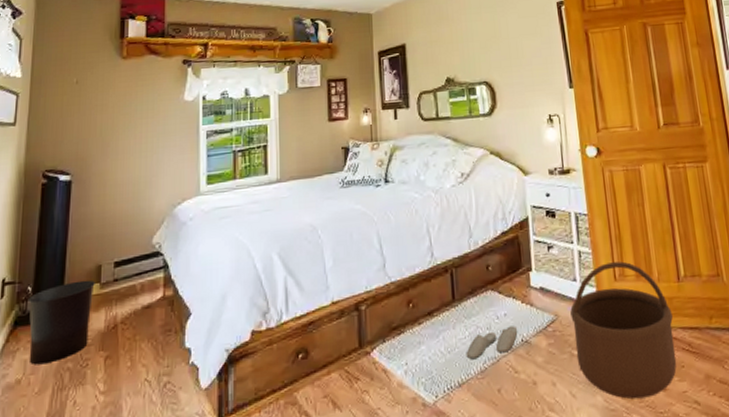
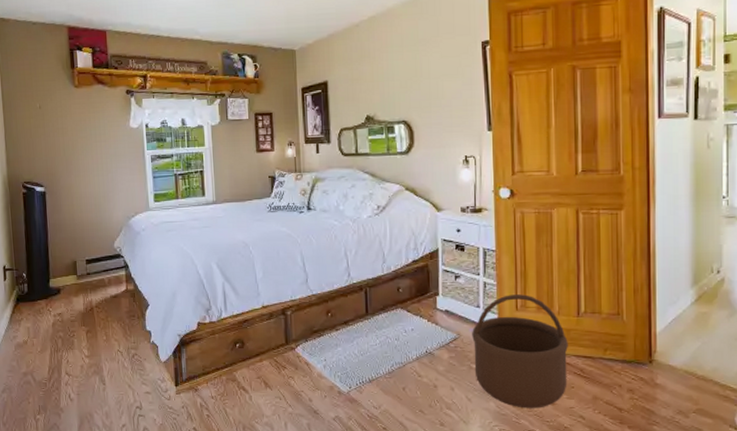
waste bin: present [27,279,95,365] -> none [24,272,73,332]
slippers: present [466,326,518,359] -> none [376,339,423,362]

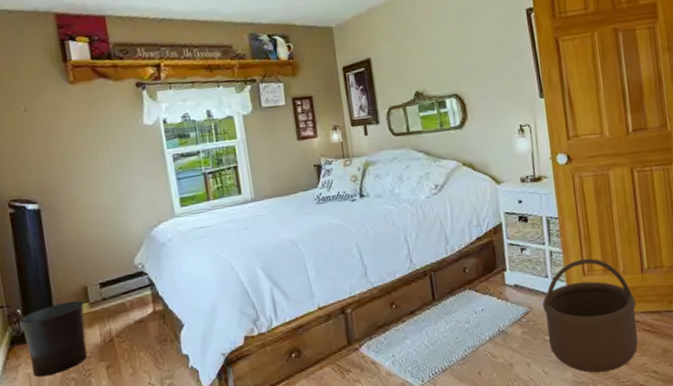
waste bin: none [24,272,73,332] -> present [19,300,88,377]

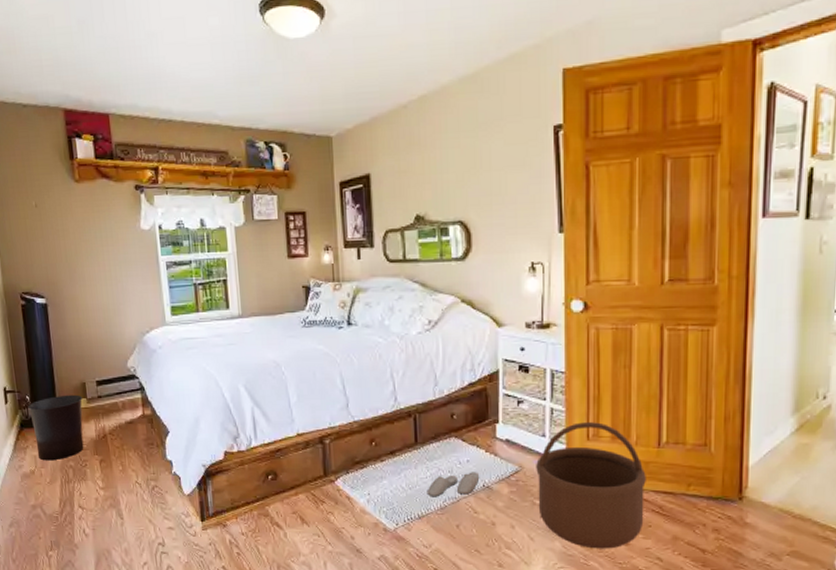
slippers: none [447,319,495,349] -> present [427,472,480,496]

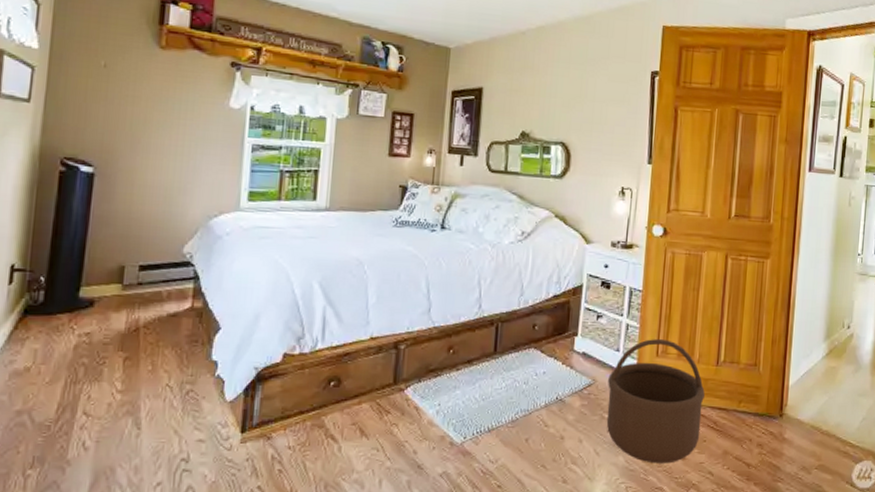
waste bin: present [27,394,84,461] -> none [39,278,117,356]
slippers: present [427,472,480,496] -> none [499,384,554,408]

